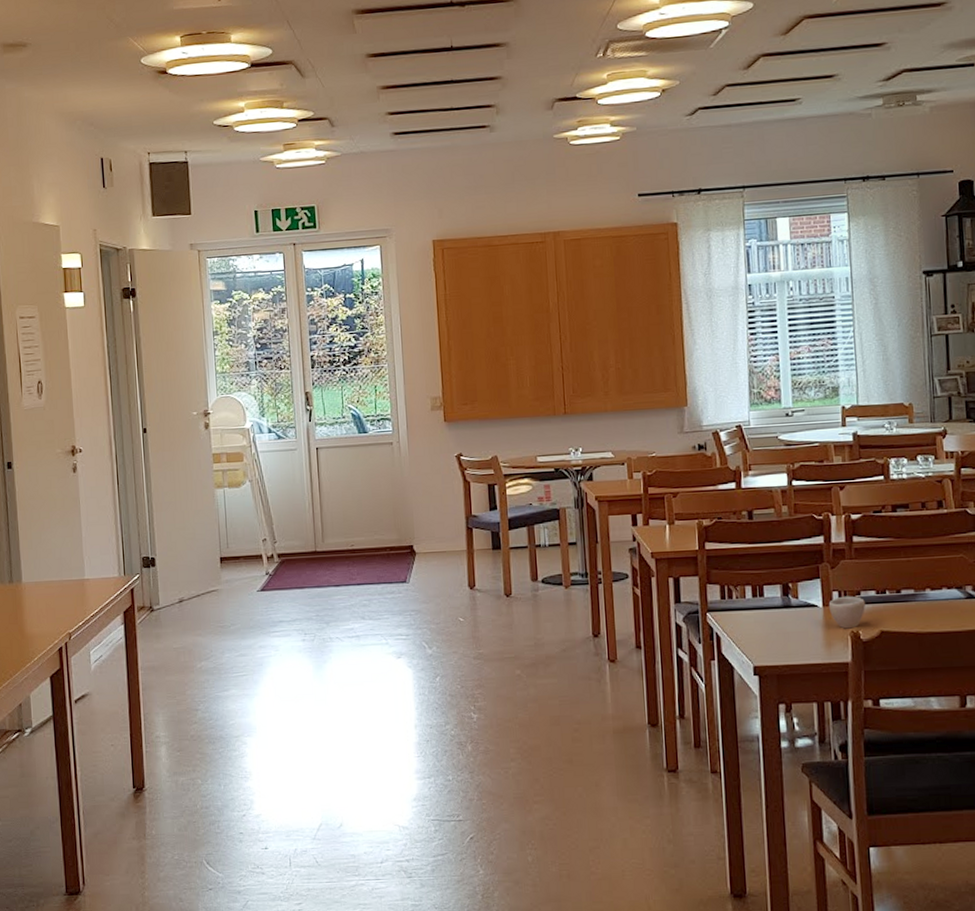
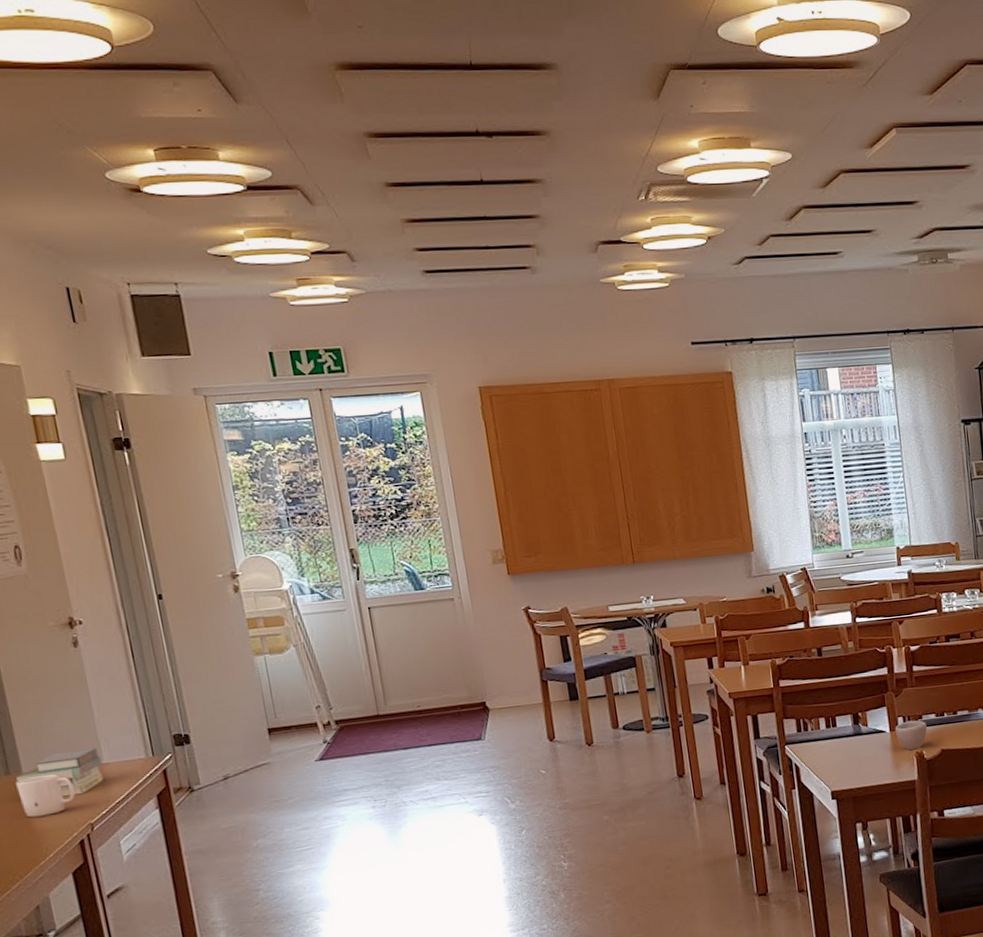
mug: none [16,585,61,623] -> present [16,773,76,818]
books: none [17,564,83,607] -> present [16,747,103,797]

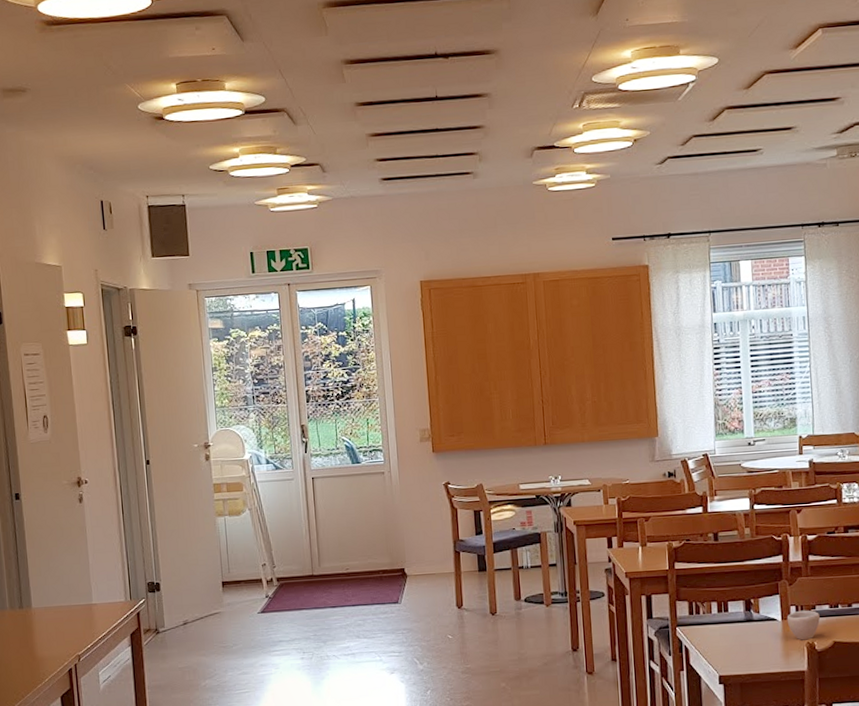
books: present [16,747,103,797] -> none [27,590,91,630]
mug: present [16,773,76,818] -> none [26,610,70,646]

